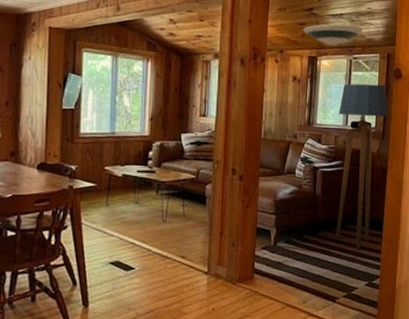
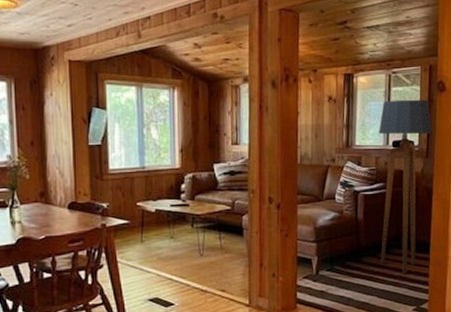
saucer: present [303,24,364,46] -> none [336,37,402,61]

